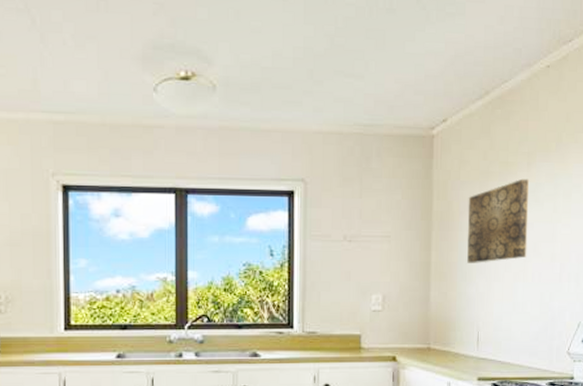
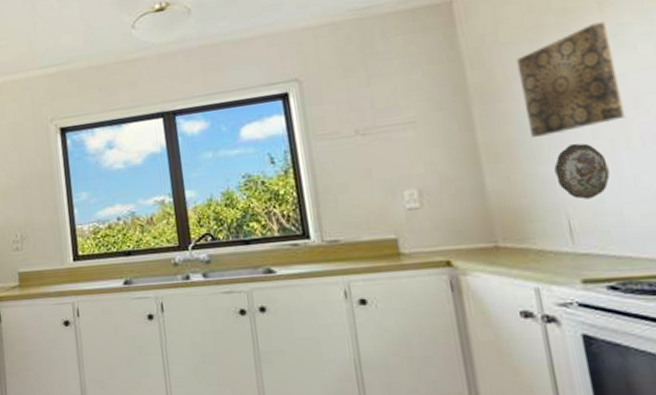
decorative plate: none [476,272,510,317] -> present [554,143,610,199]

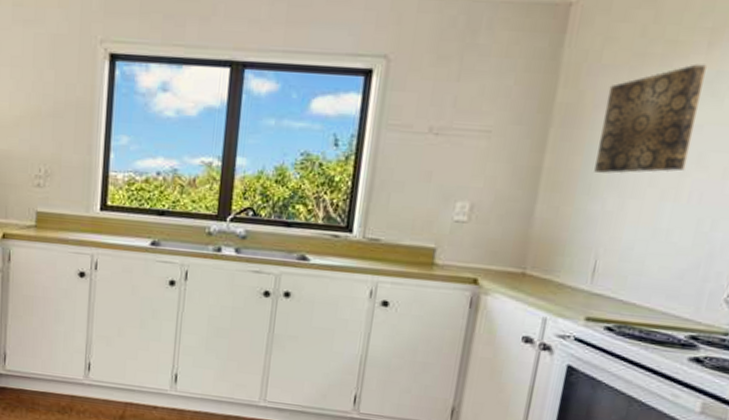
decorative plate: present [554,143,610,199] -> none [600,186,651,244]

